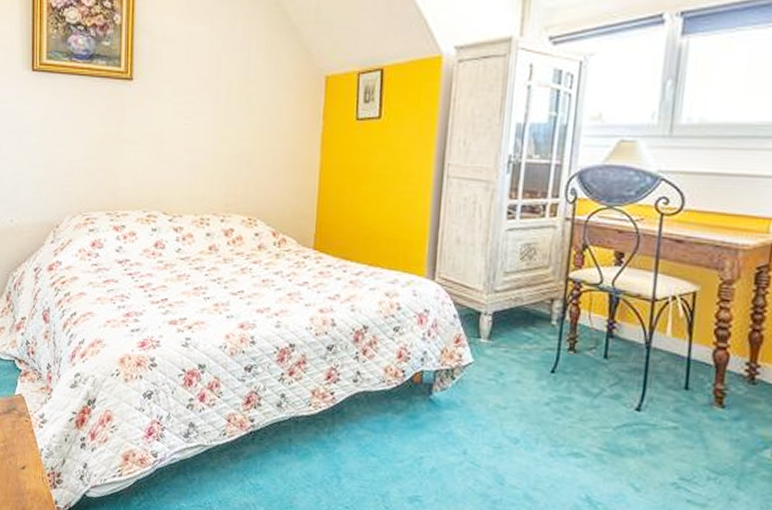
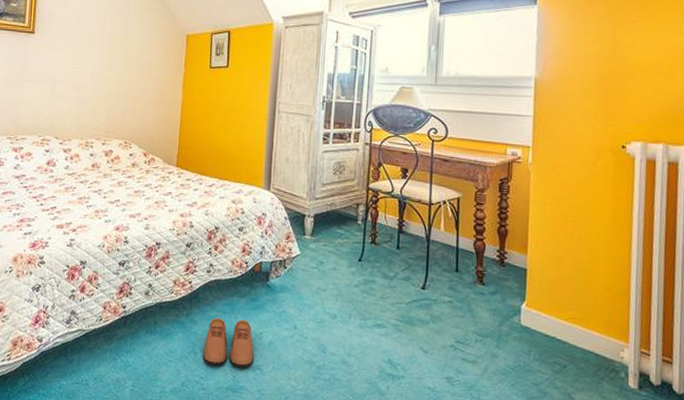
shoe: none [348,436,412,499] -> present [202,317,254,368]

